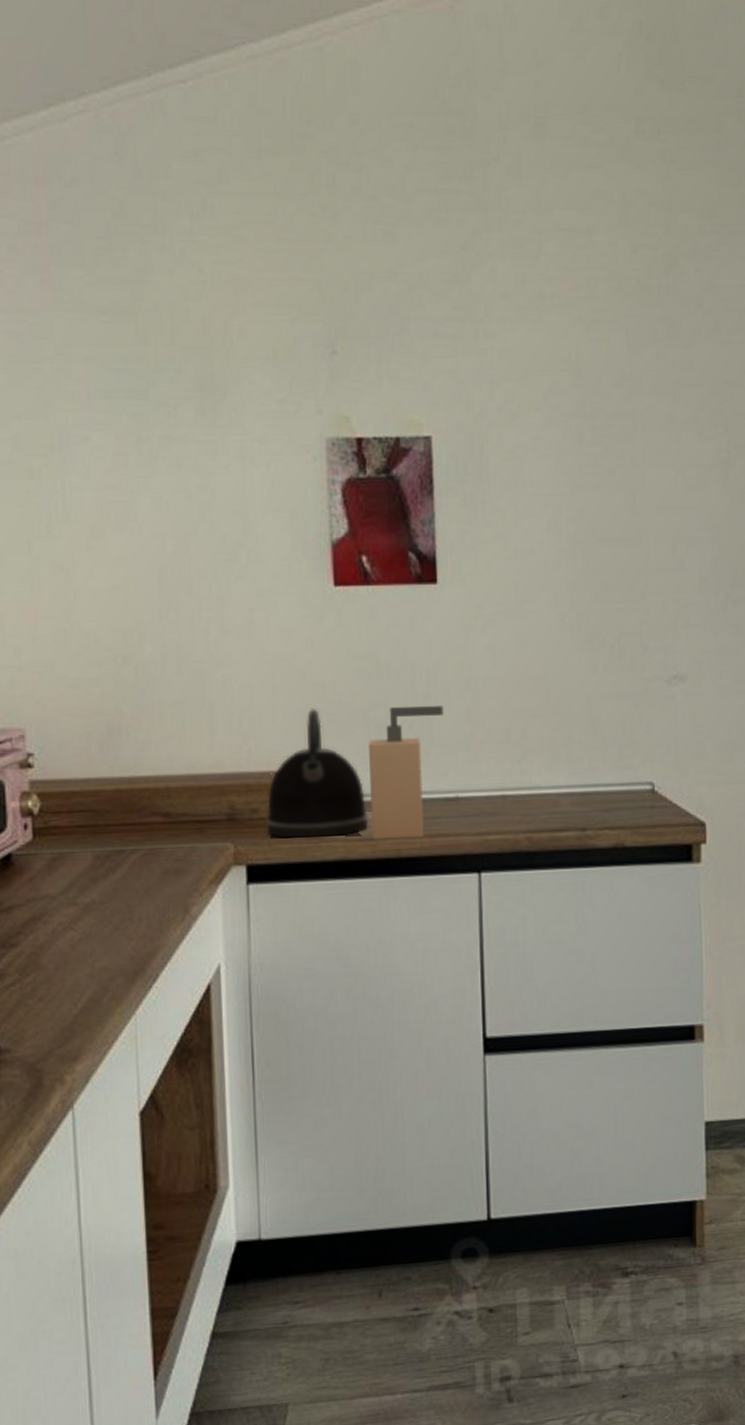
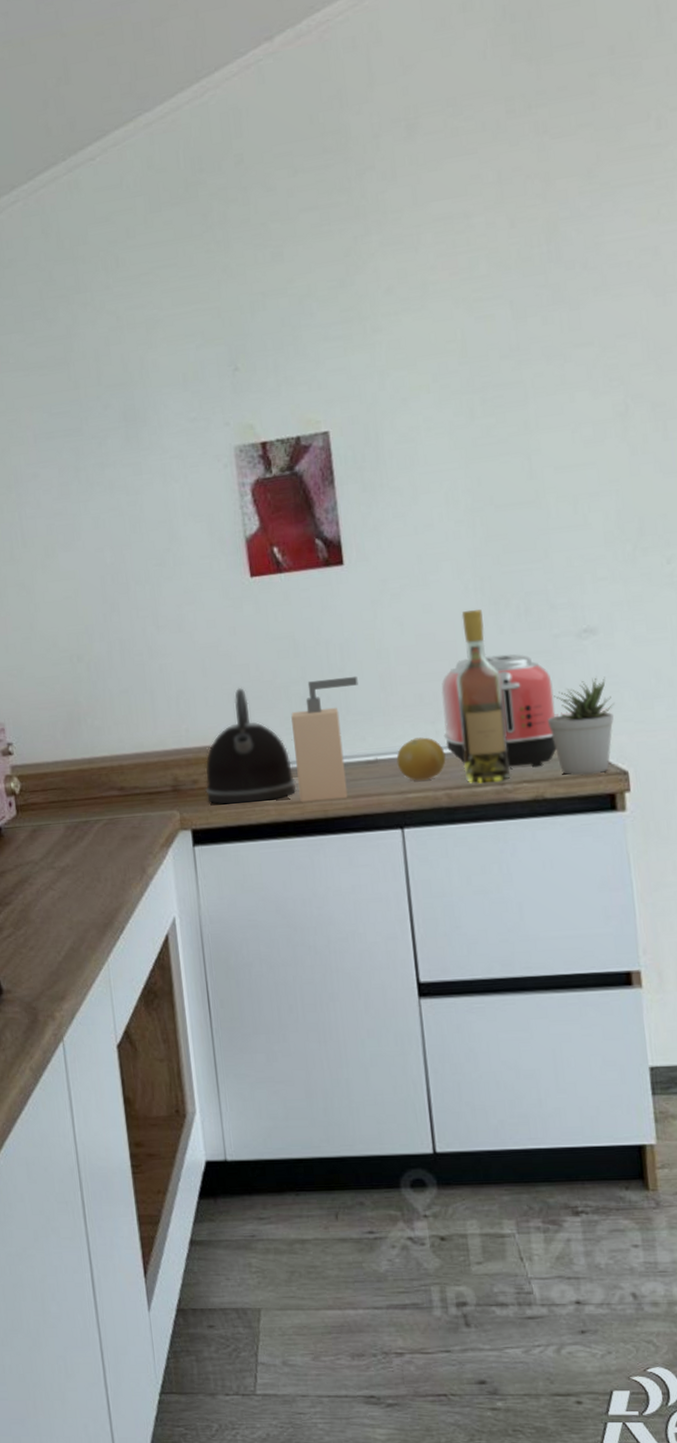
fruit: none [478,776,529,822] -> present [396,737,446,781]
toaster: none [529,694,641,813] -> present [441,654,557,767]
bottle: none [545,644,593,830] -> present [456,609,511,785]
potted plant: none [632,725,698,826] -> present [547,676,615,777]

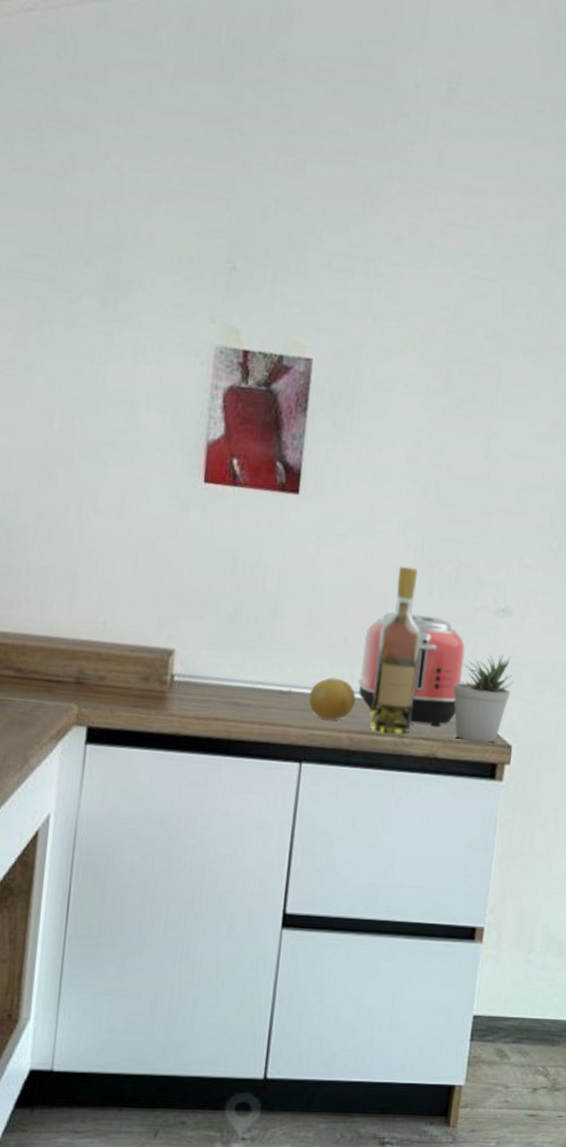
kettle: present [205,687,297,805] -> none [110,591,206,713]
soap dispenser: present [291,675,358,803] -> none [207,600,289,724]

